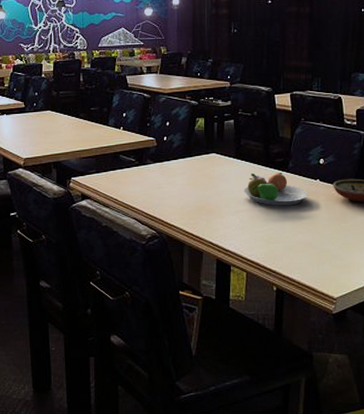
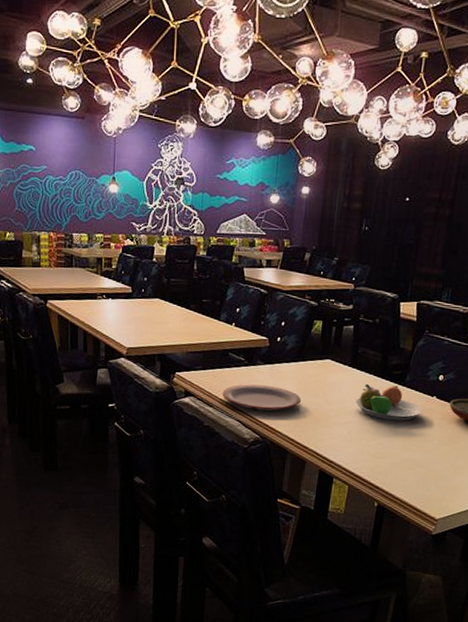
plate: none [117,183,193,207] -> present [222,384,302,411]

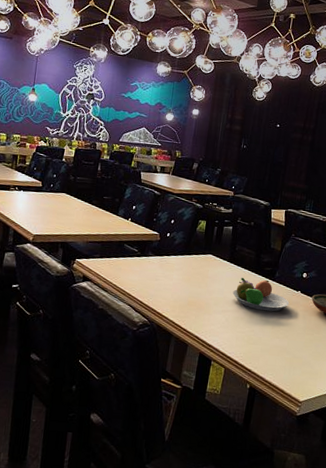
plate: present [222,384,302,411] -> none [116,272,186,298]

